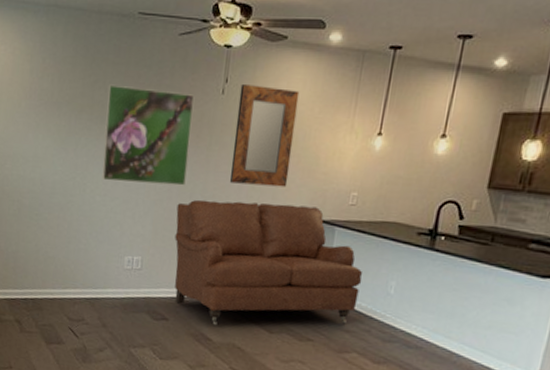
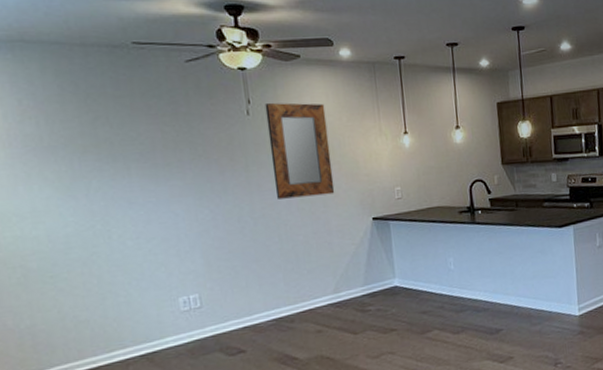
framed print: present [102,84,194,186] -> none [113,119,230,222]
sofa: present [175,199,363,326] -> none [226,206,426,343]

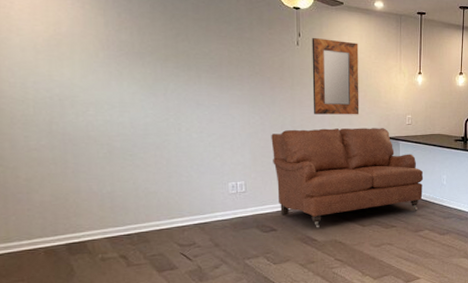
sofa: none [226,206,426,343] -> present [271,128,424,228]

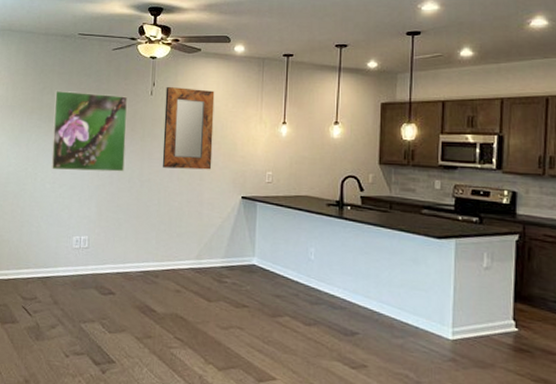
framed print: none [191,37,276,120] -> present [51,90,128,172]
sofa: present [271,128,424,228] -> none [117,183,285,297]

